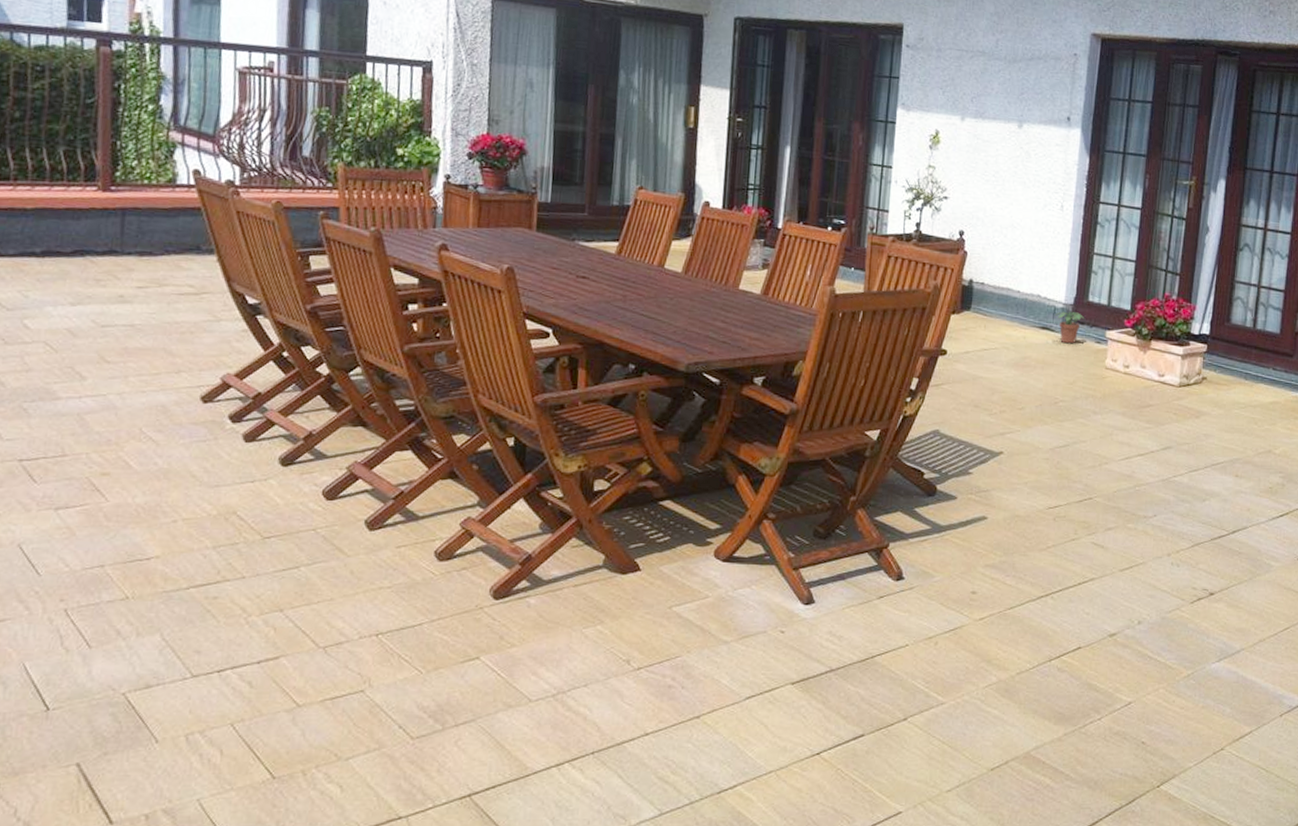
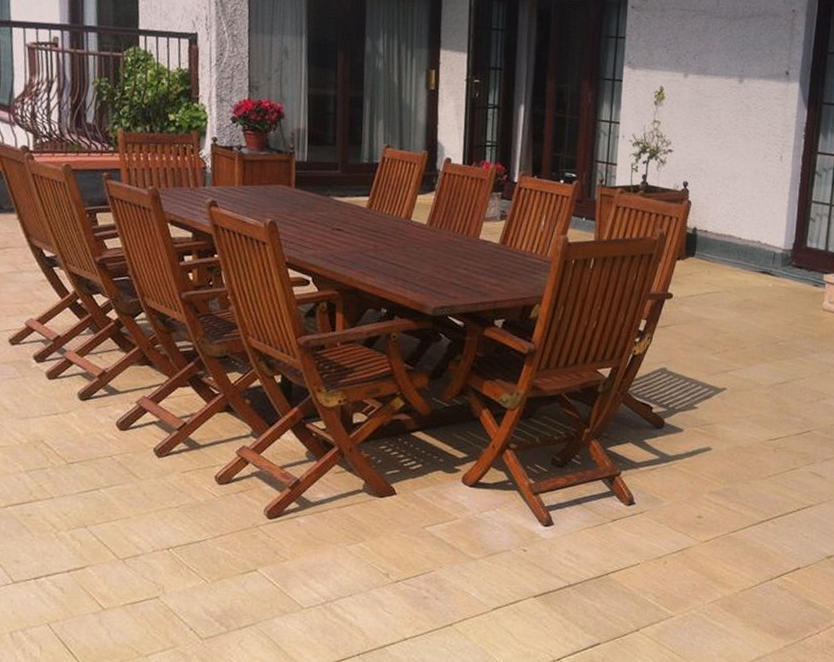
potted plant: present [1055,311,1085,344] -> none [775,257,803,287]

